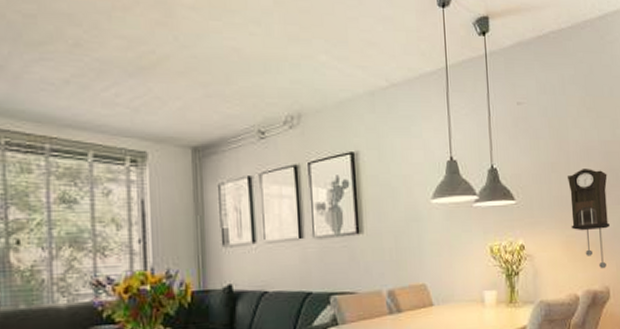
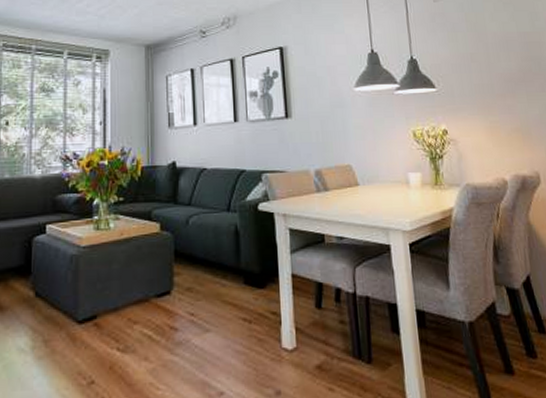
pendulum clock: present [566,169,610,269] -> none [487,58,535,155]

